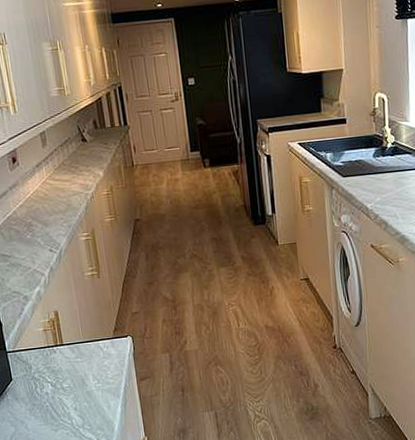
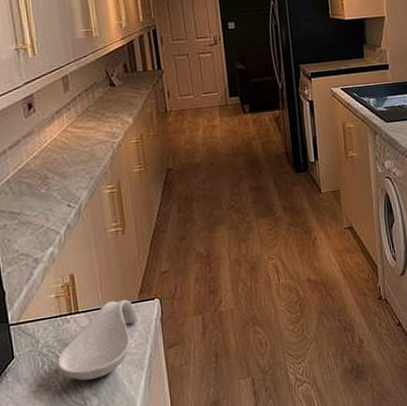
spoon rest: none [47,335,114,403] -> present [57,299,139,381]

